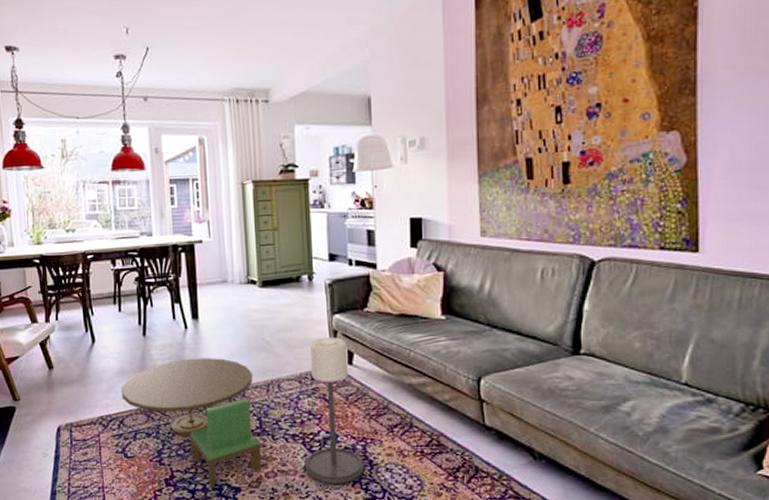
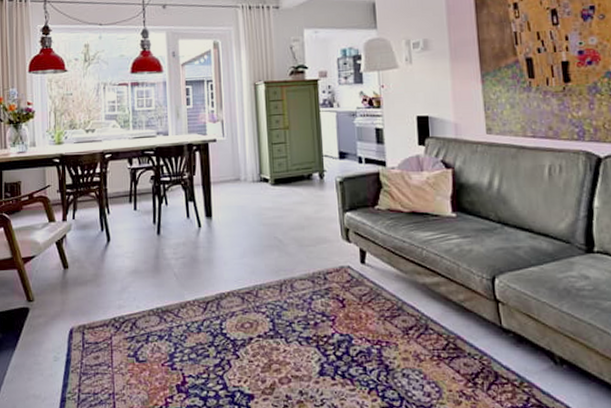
coffee table: present [121,337,365,488] -> none [134,235,381,394]

